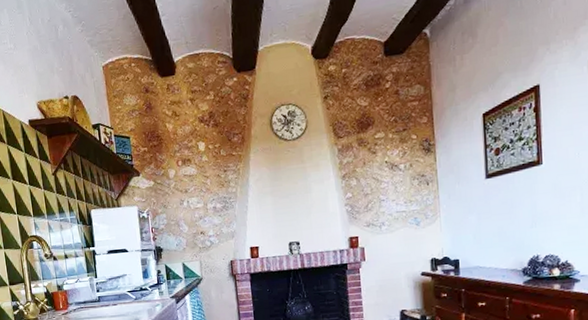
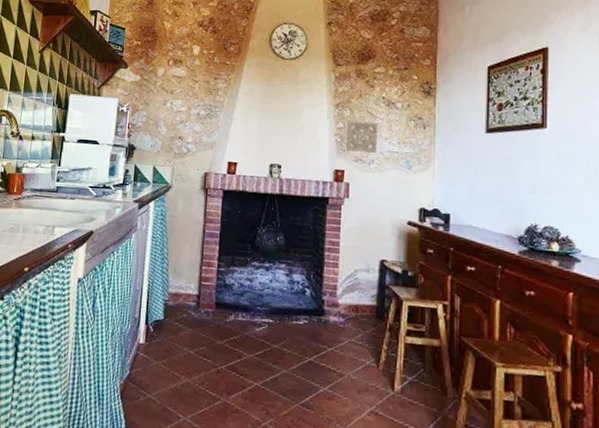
wall ornament: none [355,186,386,218] -> present [345,121,378,153]

